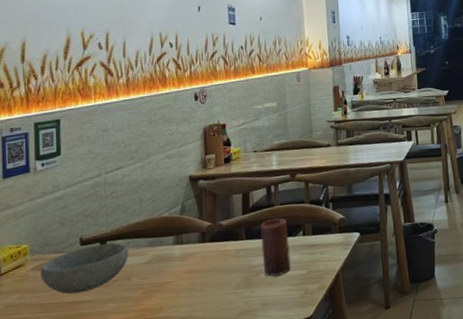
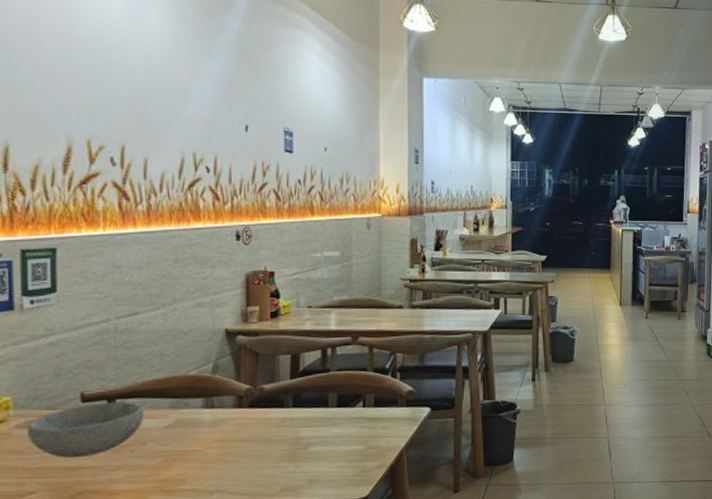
candle: present [260,218,291,277] -> none [311,385,346,451]

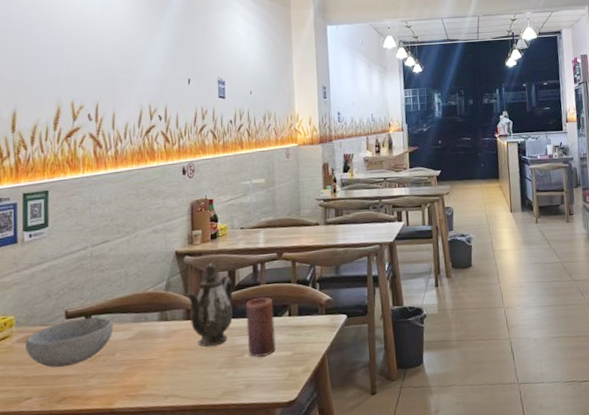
teapot: none [240,343,296,439] -> present [187,262,233,347]
candle: none [311,385,346,451] -> present [245,297,276,357]

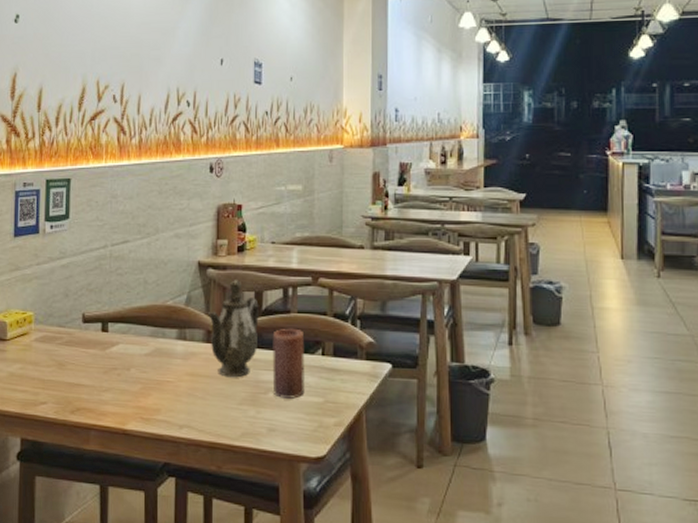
bowl: present [25,317,113,368] -> none [43,325,130,376]

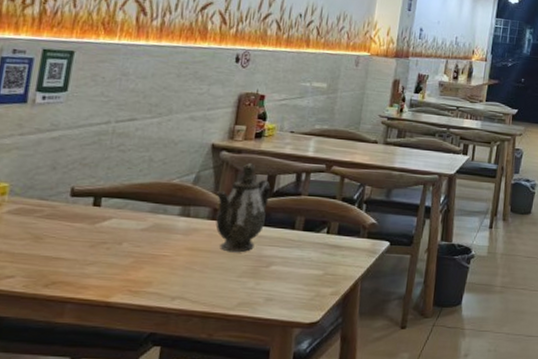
candle: present [272,328,305,399] -> none [275,209,312,272]

